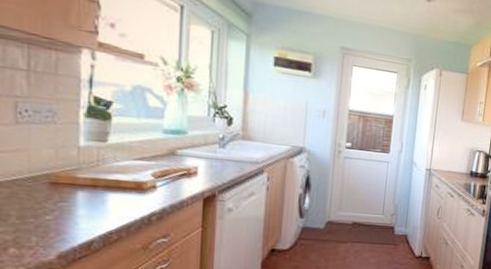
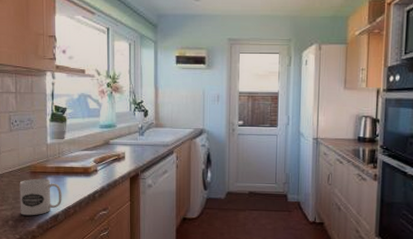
mug: none [29,192,100,242] -> present [19,178,62,216]

